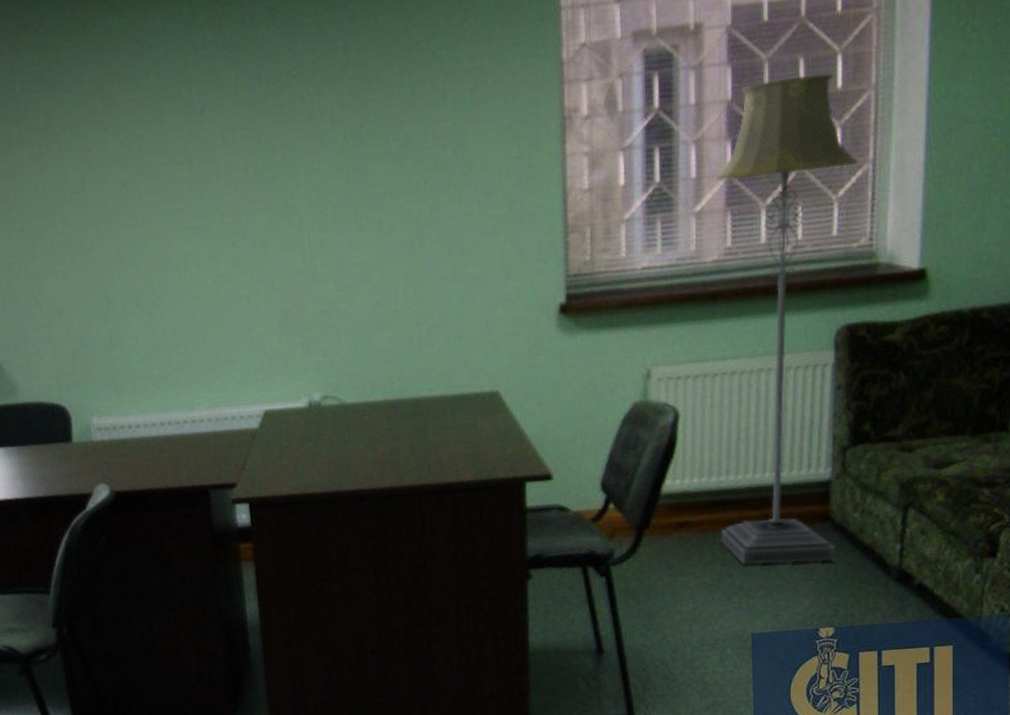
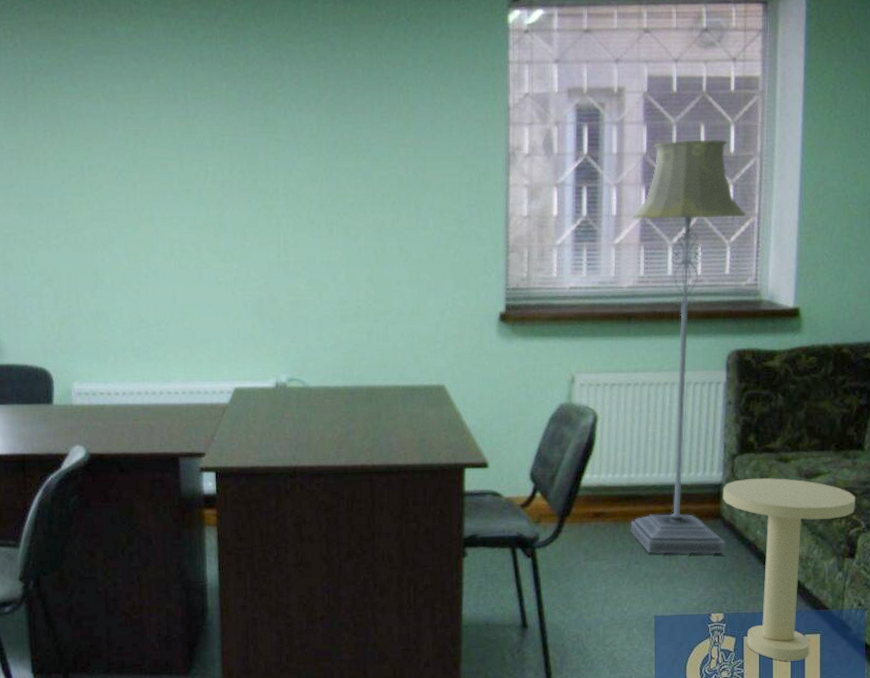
side table: none [832,470,997,678] -> present [723,478,855,661]

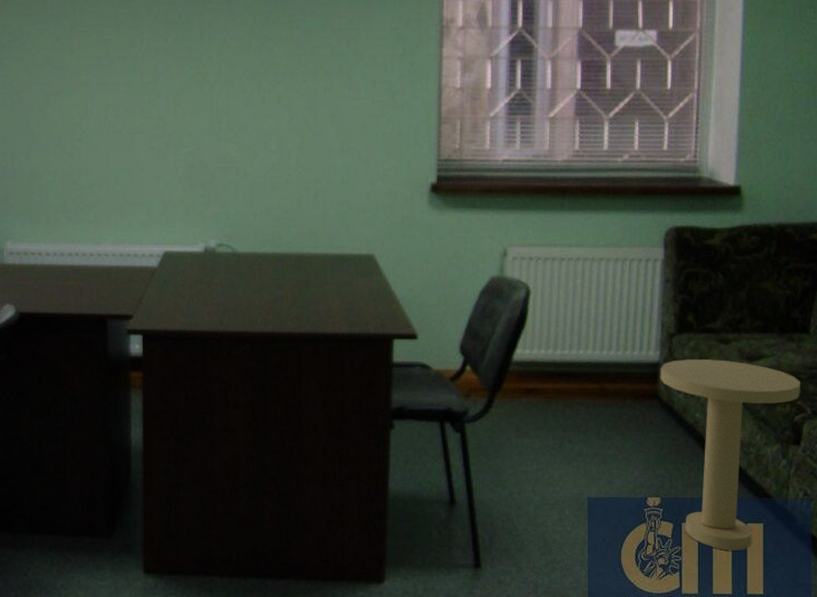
floor lamp: present [630,139,746,554] -> none [563,14,685,435]

